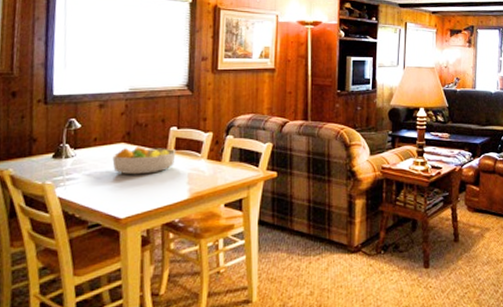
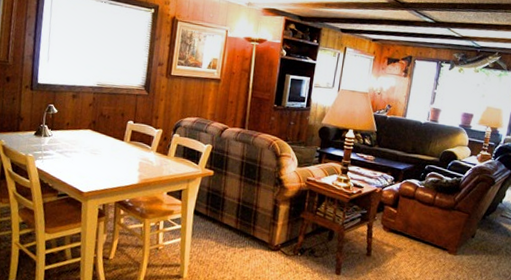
fruit bowl: present [112,145,176,175] -> none [80,133,132,158]

